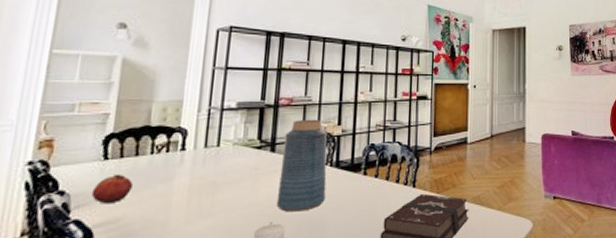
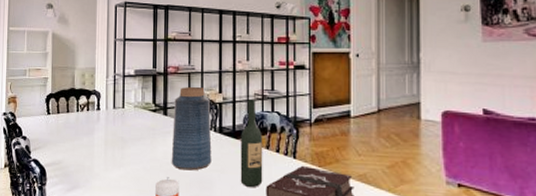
fruit: present [91,173,134,204] -> none [42,126,68,149]
wine bottle: none [356,131,383,222] -> present [240,100,263,187]

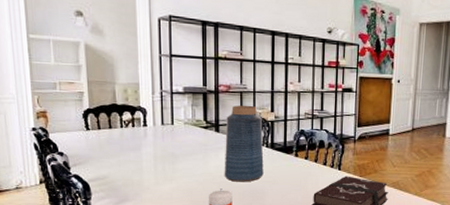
wine bottle: present [240,100,263,187] -> none [290,118,312,195]

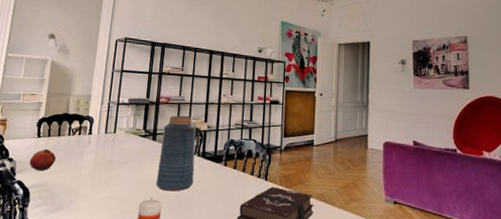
fruit: none [82,142,112,165] -> present [29,148,57,171]

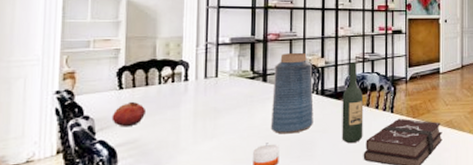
wine bottle: none [218,129,240,206] -> present [342,63,364,143]

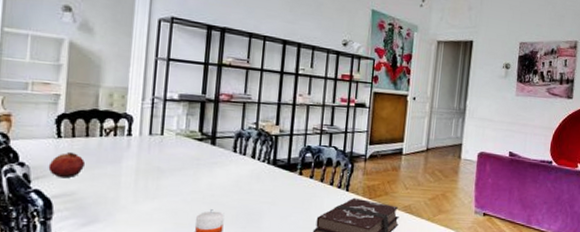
vase: present [270,52,314,134] -> none [216,116,265,203]
wine bottle: present [342,63,364,143] -> none [291,133,318,218]

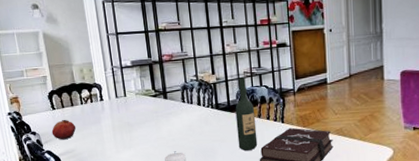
wine bottle: none [291,133,318,218] -> present [235,77,258,150]

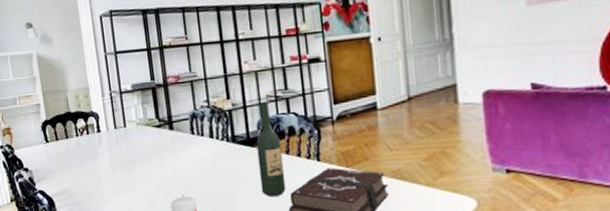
fruit: present [51,119,76,140] -> none [44,153,71,178]

